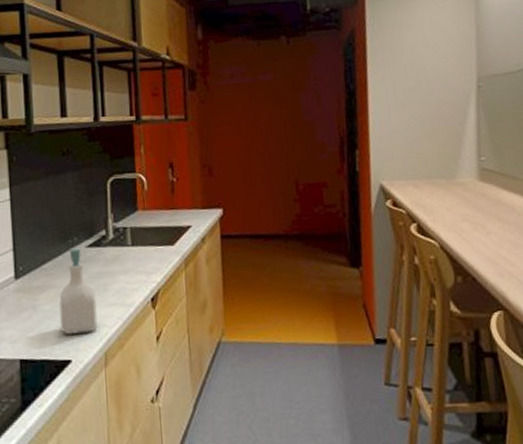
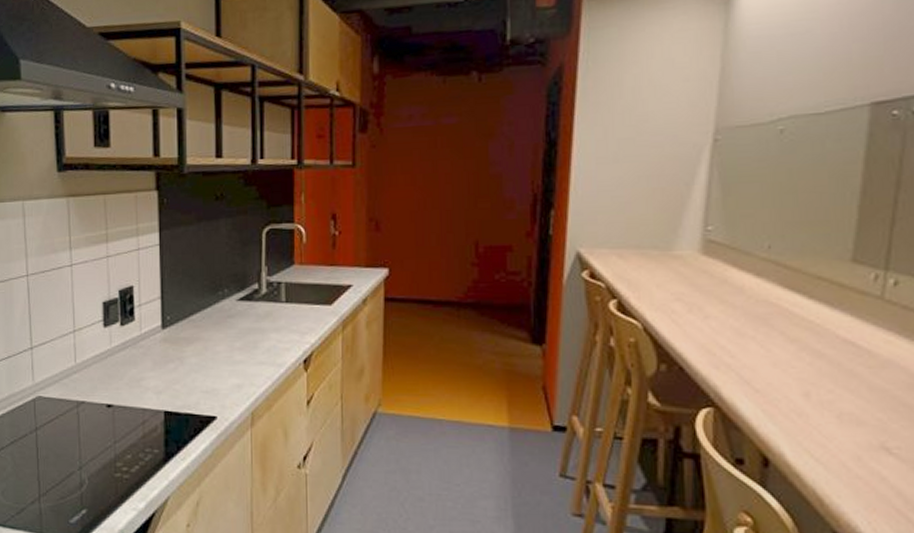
soap bottle: present [59,248,98,334] -> none [207,301,245,390]

